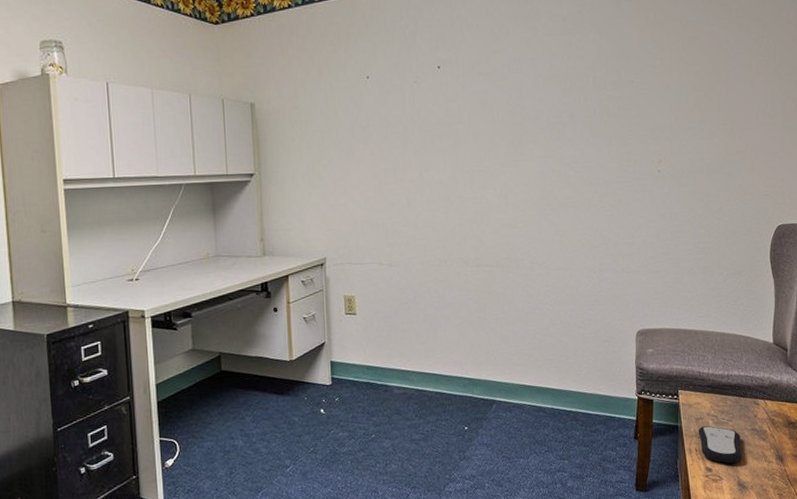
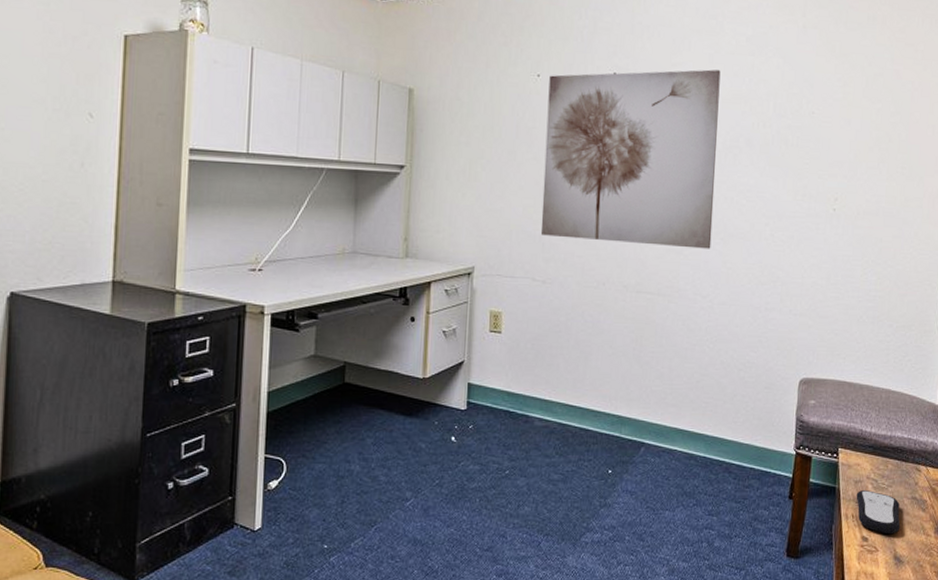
wall art: none [378,52,543,224] -> present [540,69,721,249]

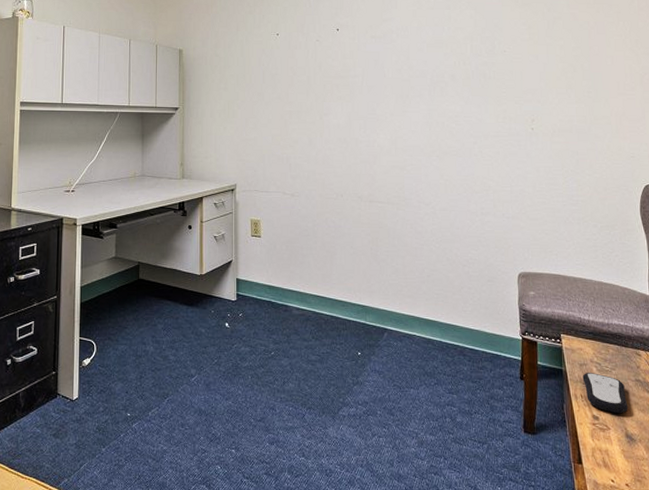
wall art: present [540,69,721,249] -> none [286,22,429,165]

